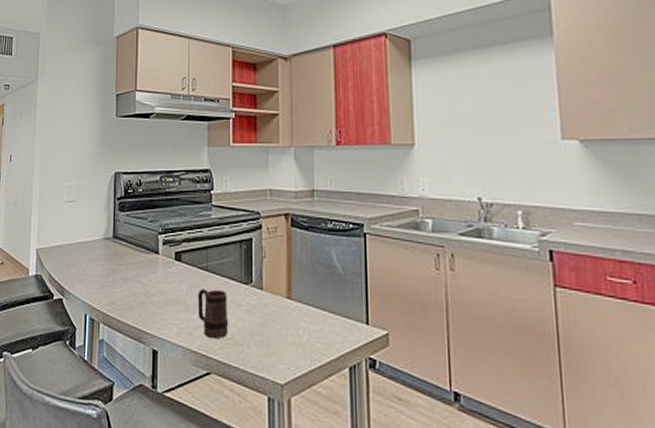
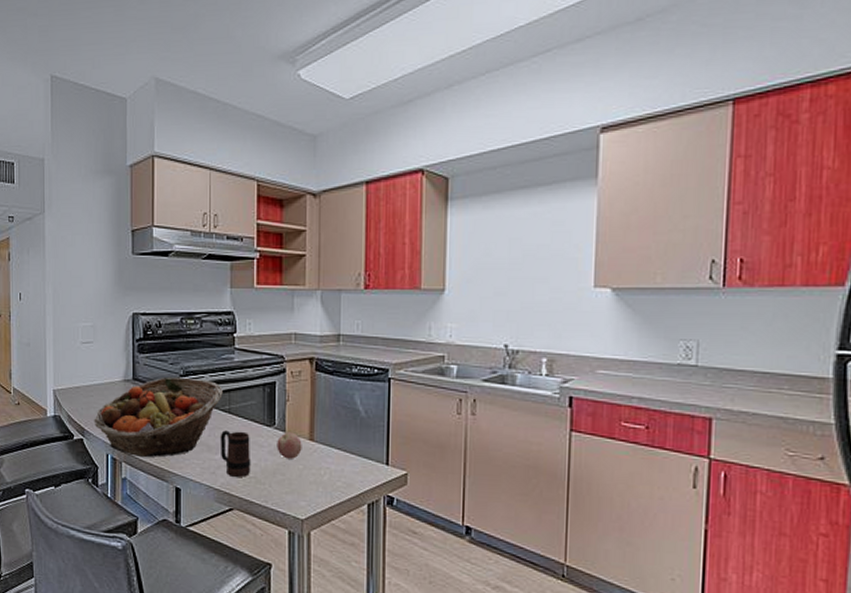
fruit basket: none [74,234,200,318] -> present [94,376,223,458]
apple: none [254,290,280,319] -> present [277,432,302,459]

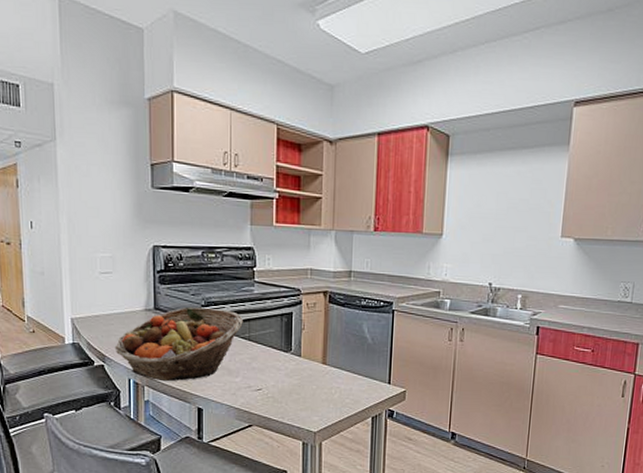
mug: present [220,430,251,478] -> none [240,356,270,398]
apple: present [277,432,302,459] -> none [293,357,316,381]

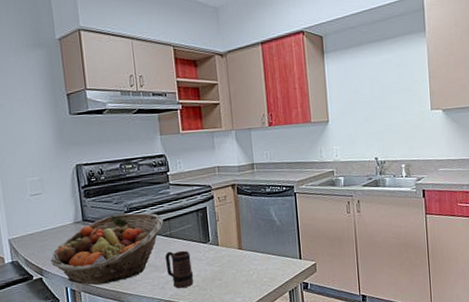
mug: none [240,356,270,398] -> present [165,250,194,289]

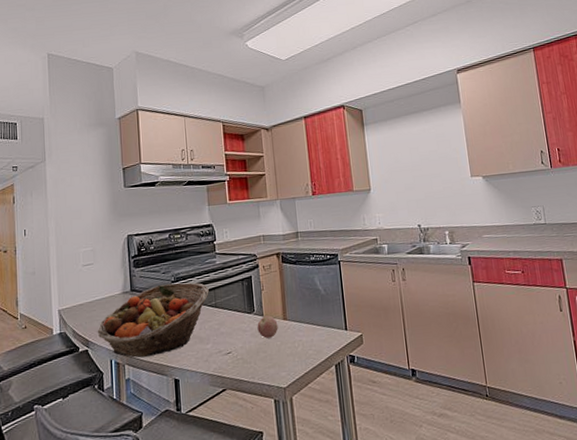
mug: present [165,250,194,289] -> none [209,321,238,362]
apple: none [212,245,234,267] -> present [257,315,278,339]

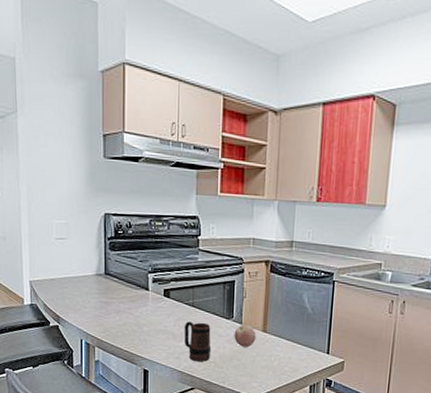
fruit basket: present [97,282,209,358] -> none [68,272,187,344]
mug: none [209,321,238,362] -> present [184,321,212,362]

